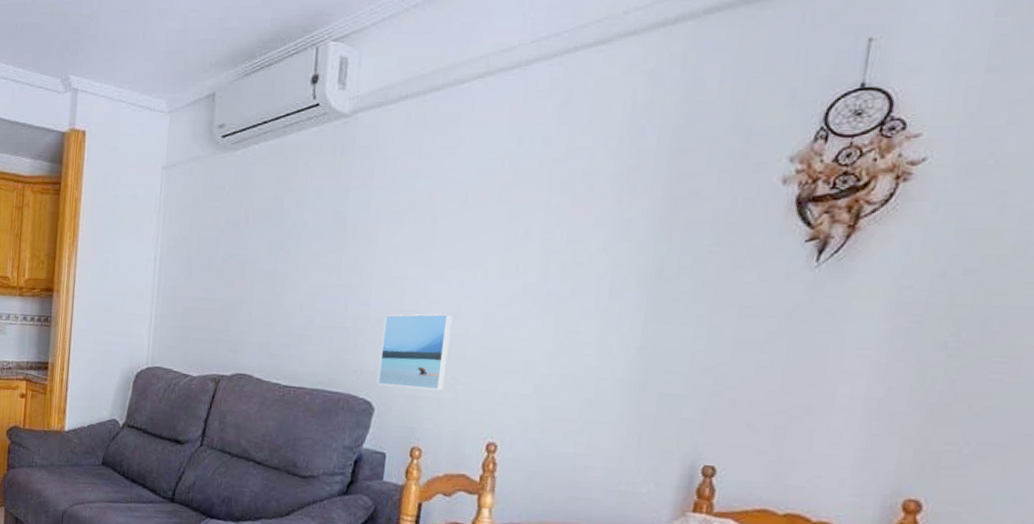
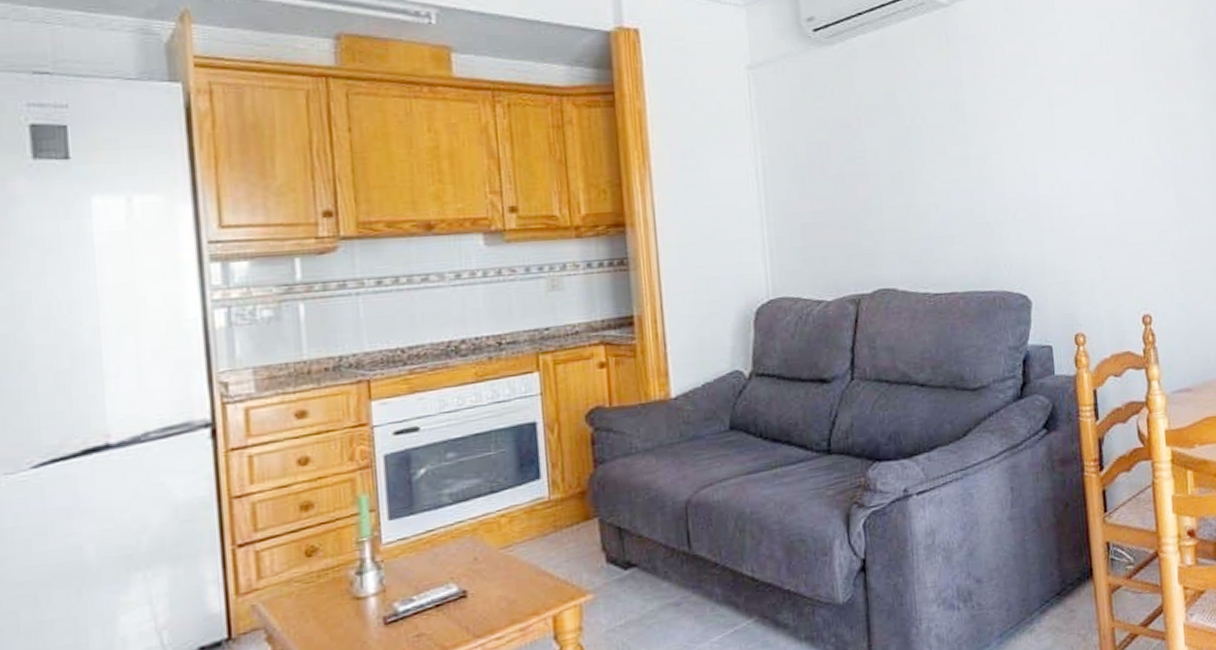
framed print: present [378,313,454,391] -> none [1023,194,1093,277]

